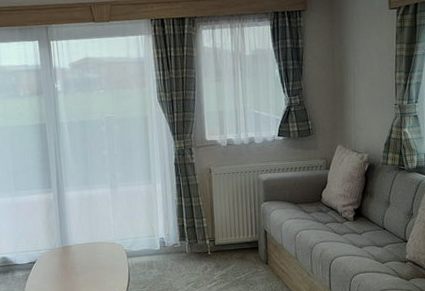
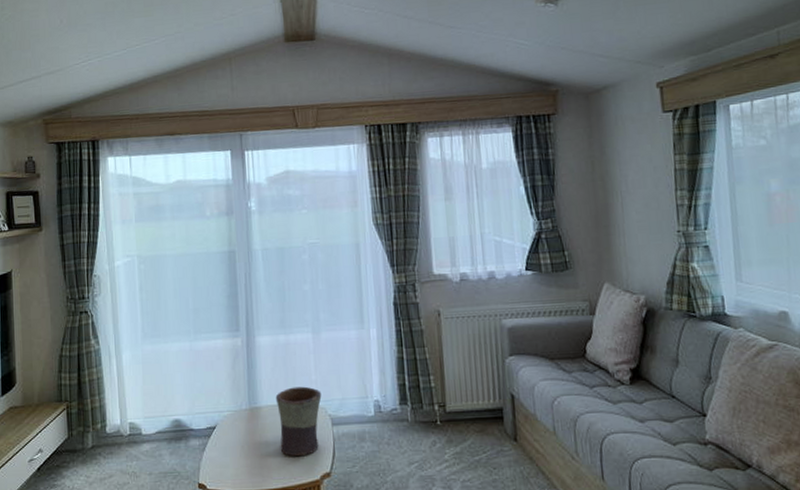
flower pot: none [82,229,119,282] -> present [275,386,322,457]

